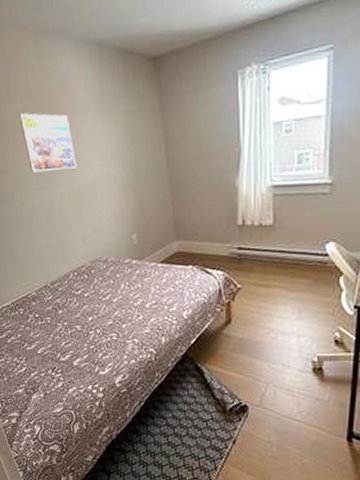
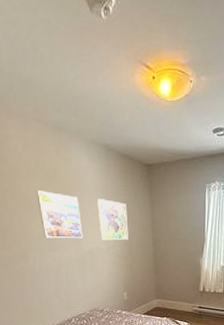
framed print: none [92,112,134,168] -> present [97,199,128,241]

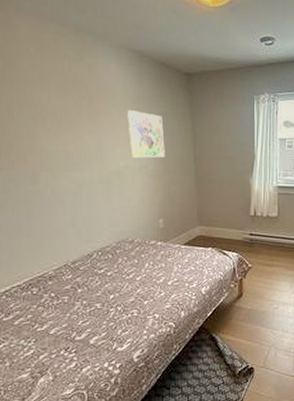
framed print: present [37,190,83,239] -> none [52,99,109,156]

